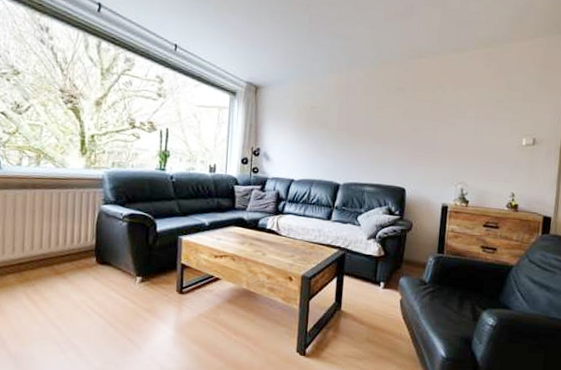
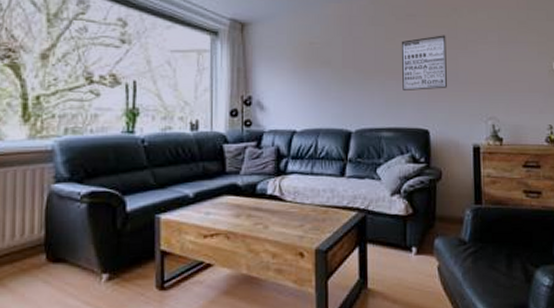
wall art: none [386,107,430,155] -> present [401,35,447,92]

